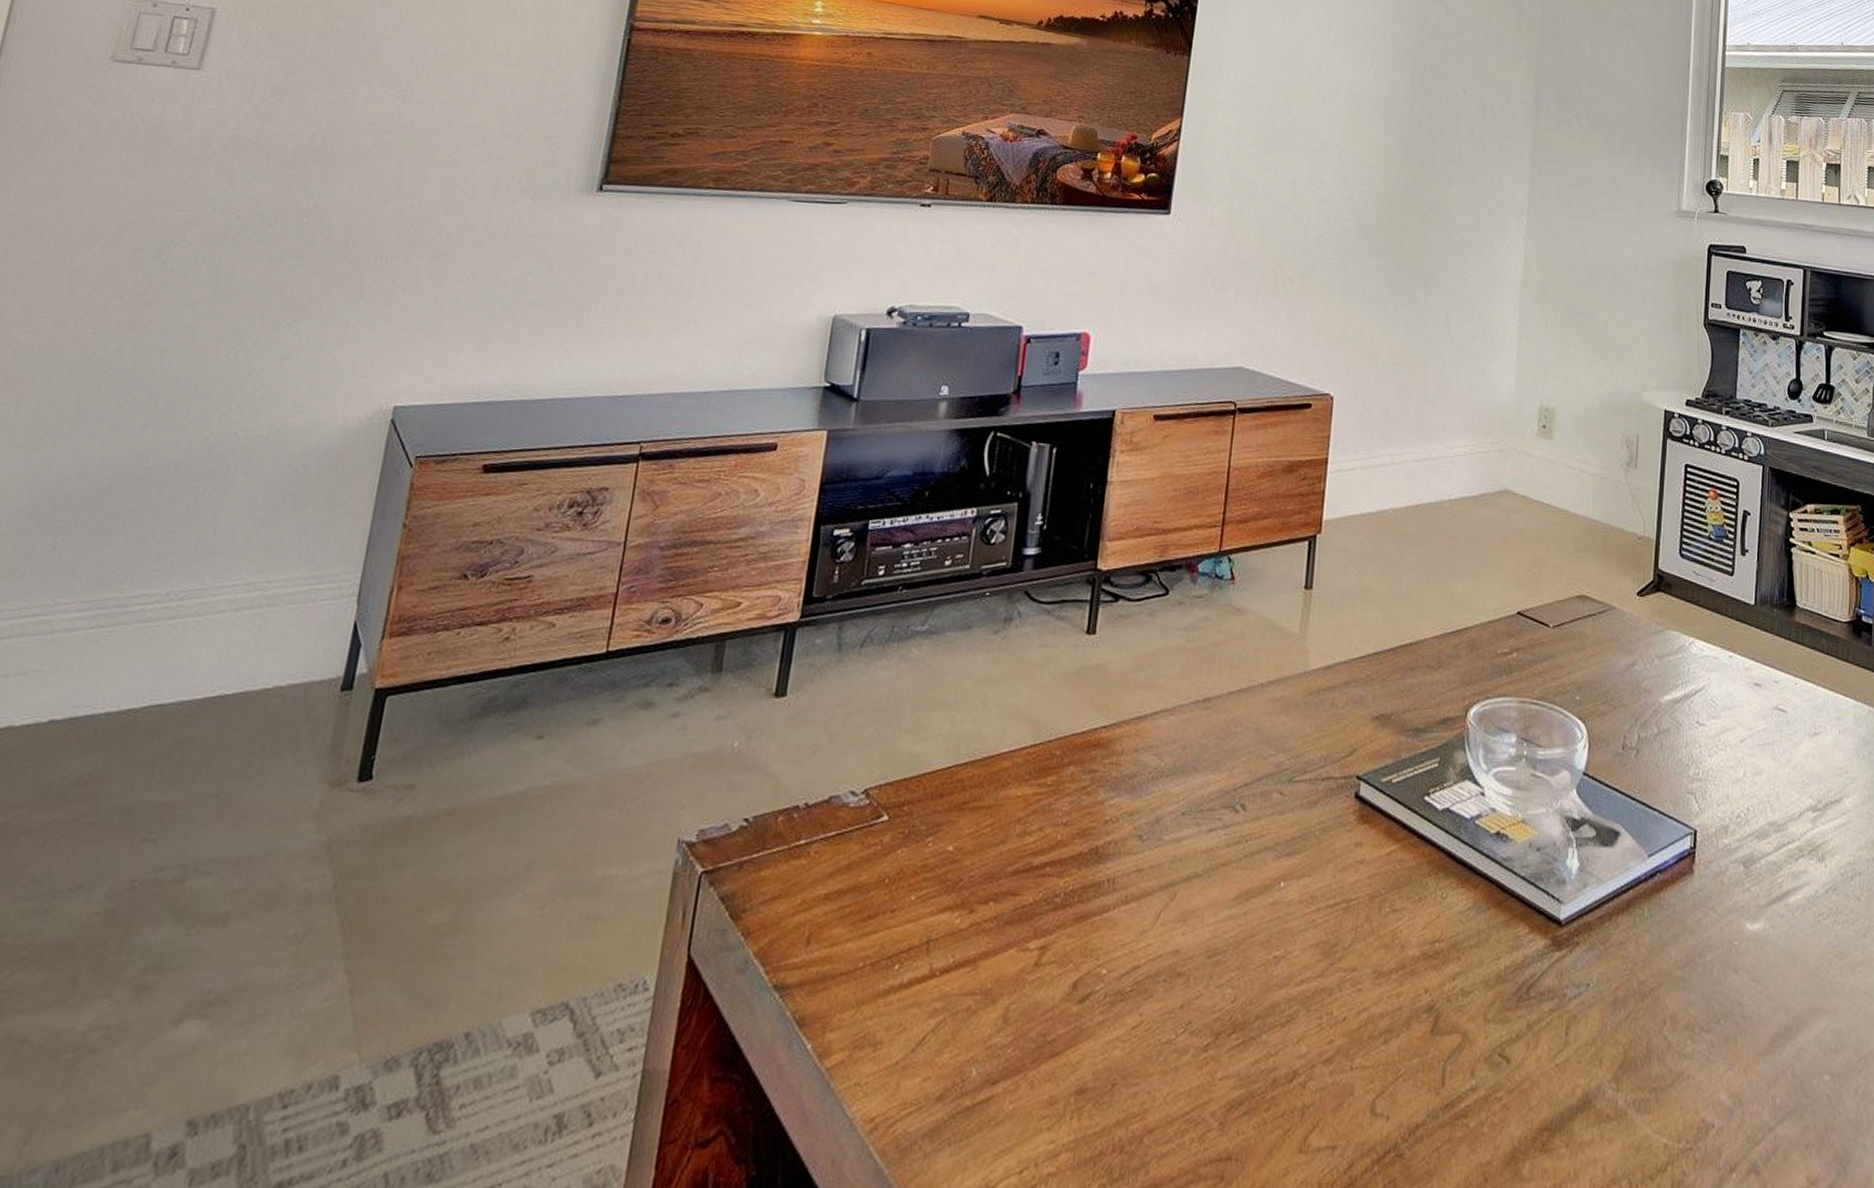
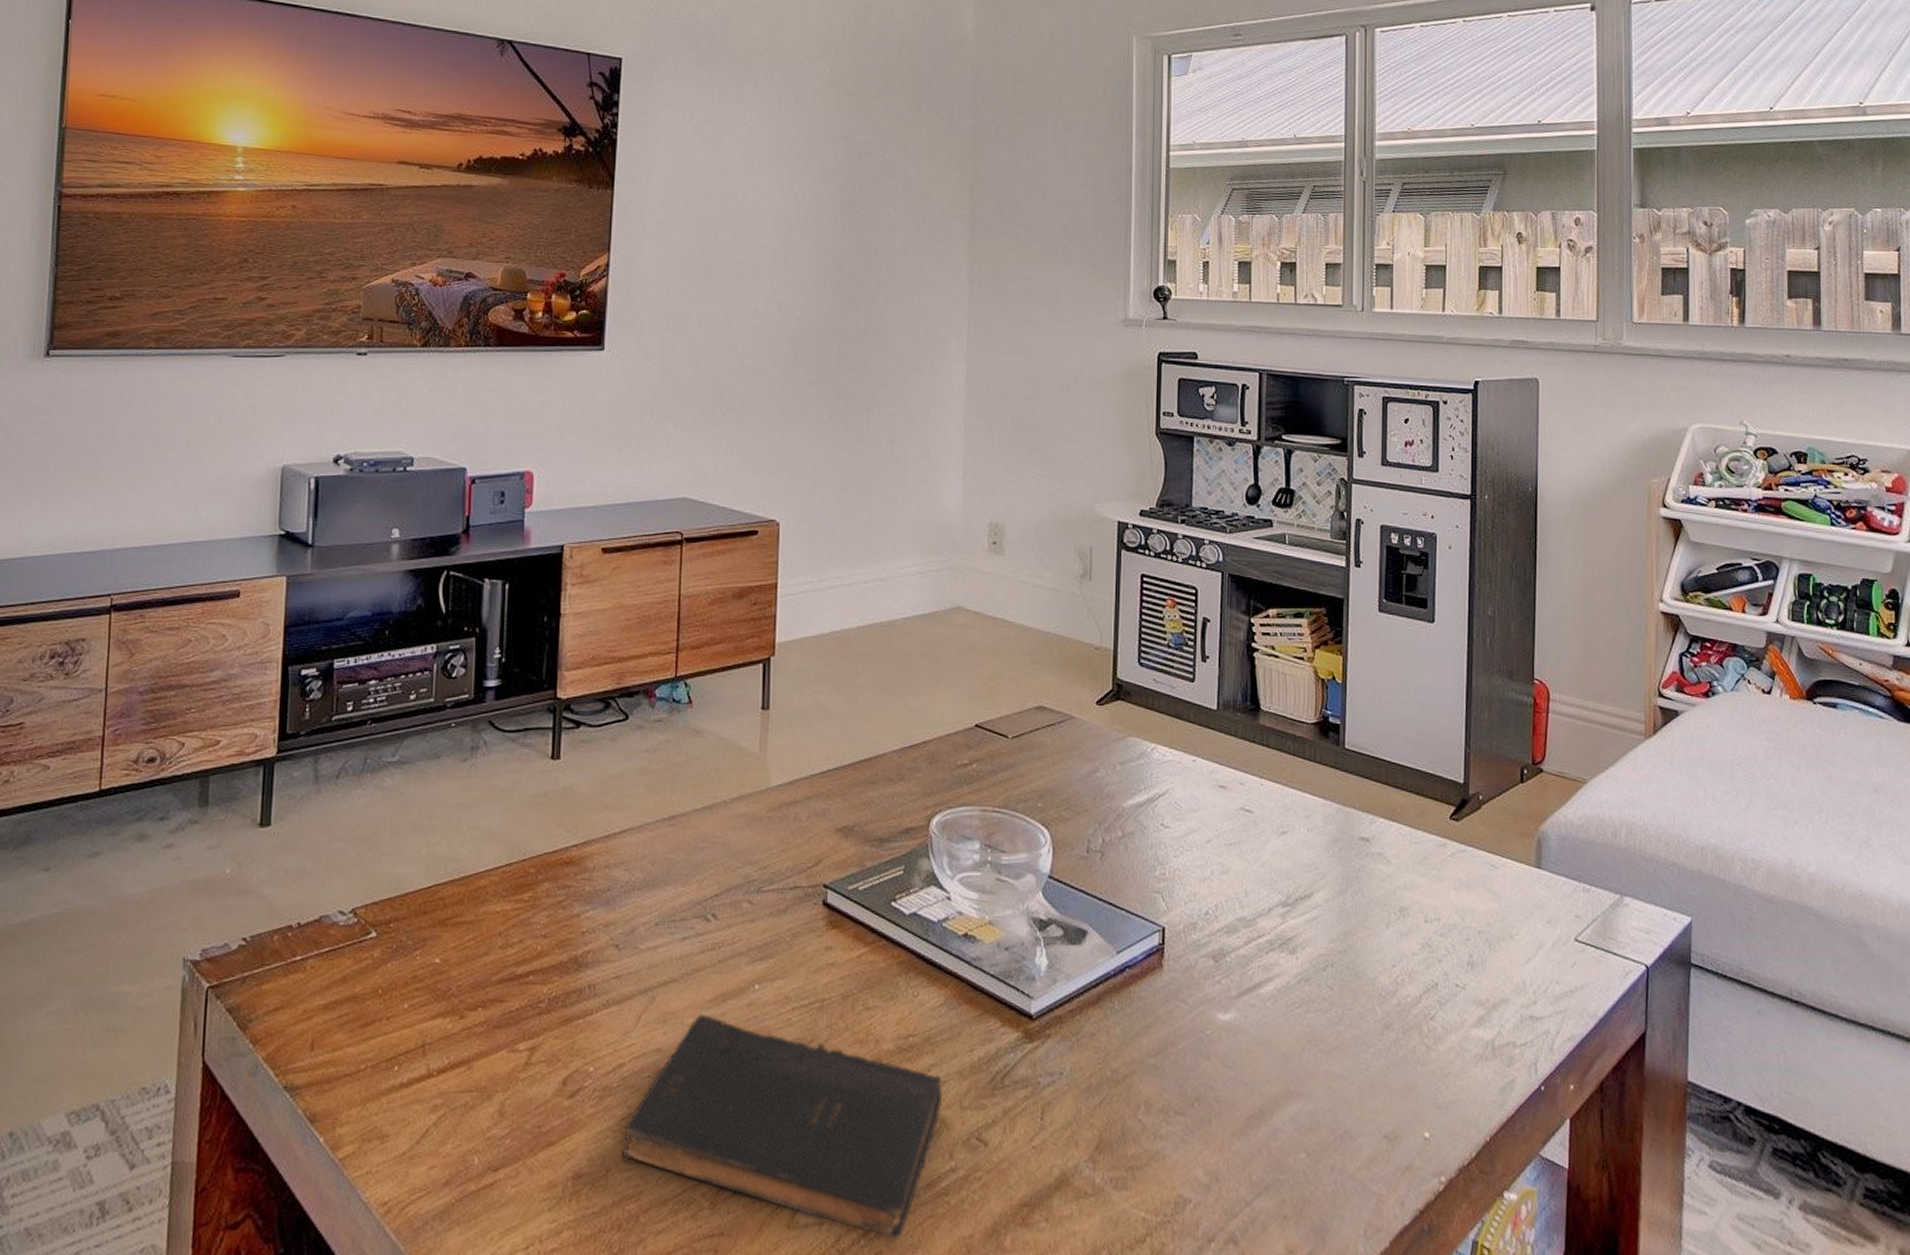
book: none [1129,913,1467,1165] -> present [621,1014,943,1238]

